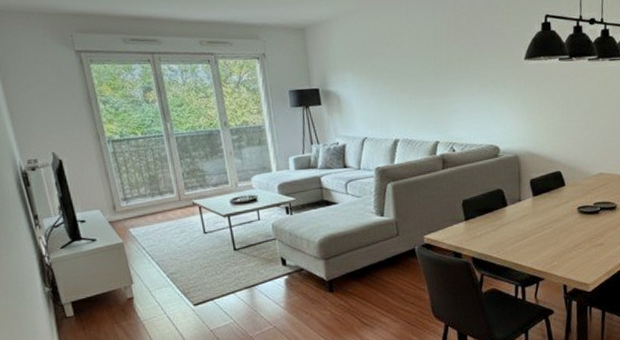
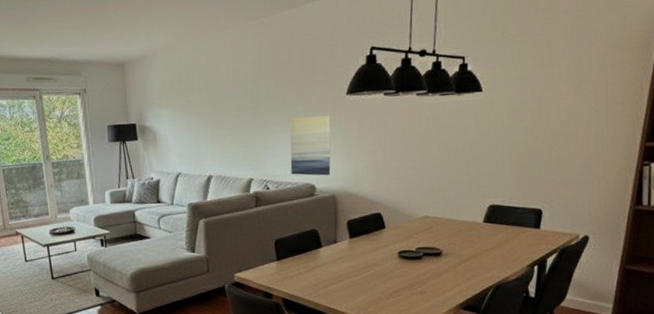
wall art: none [472,78,513,138] -> present [290,114,331,176]

